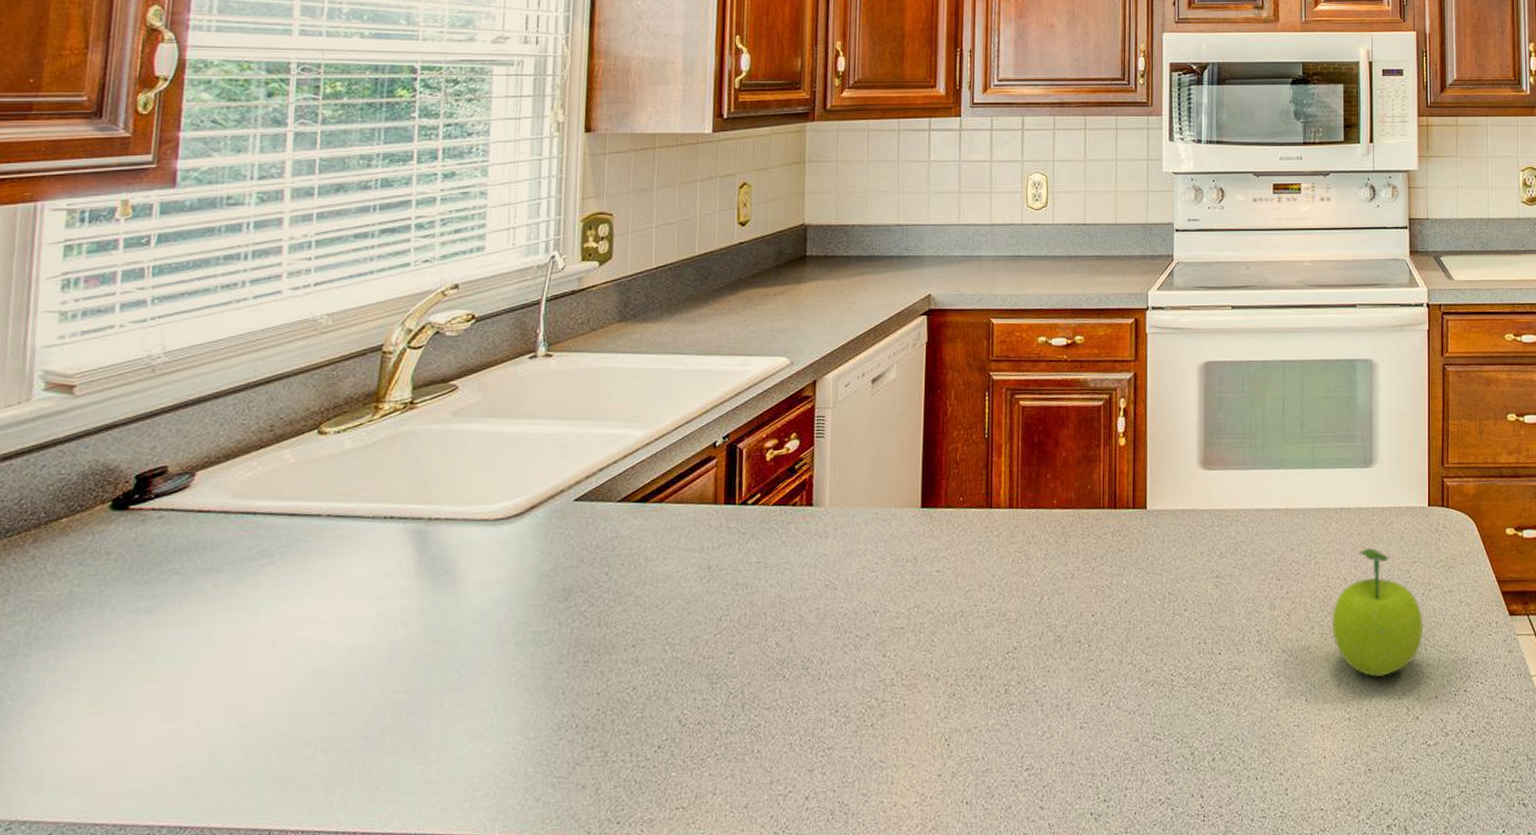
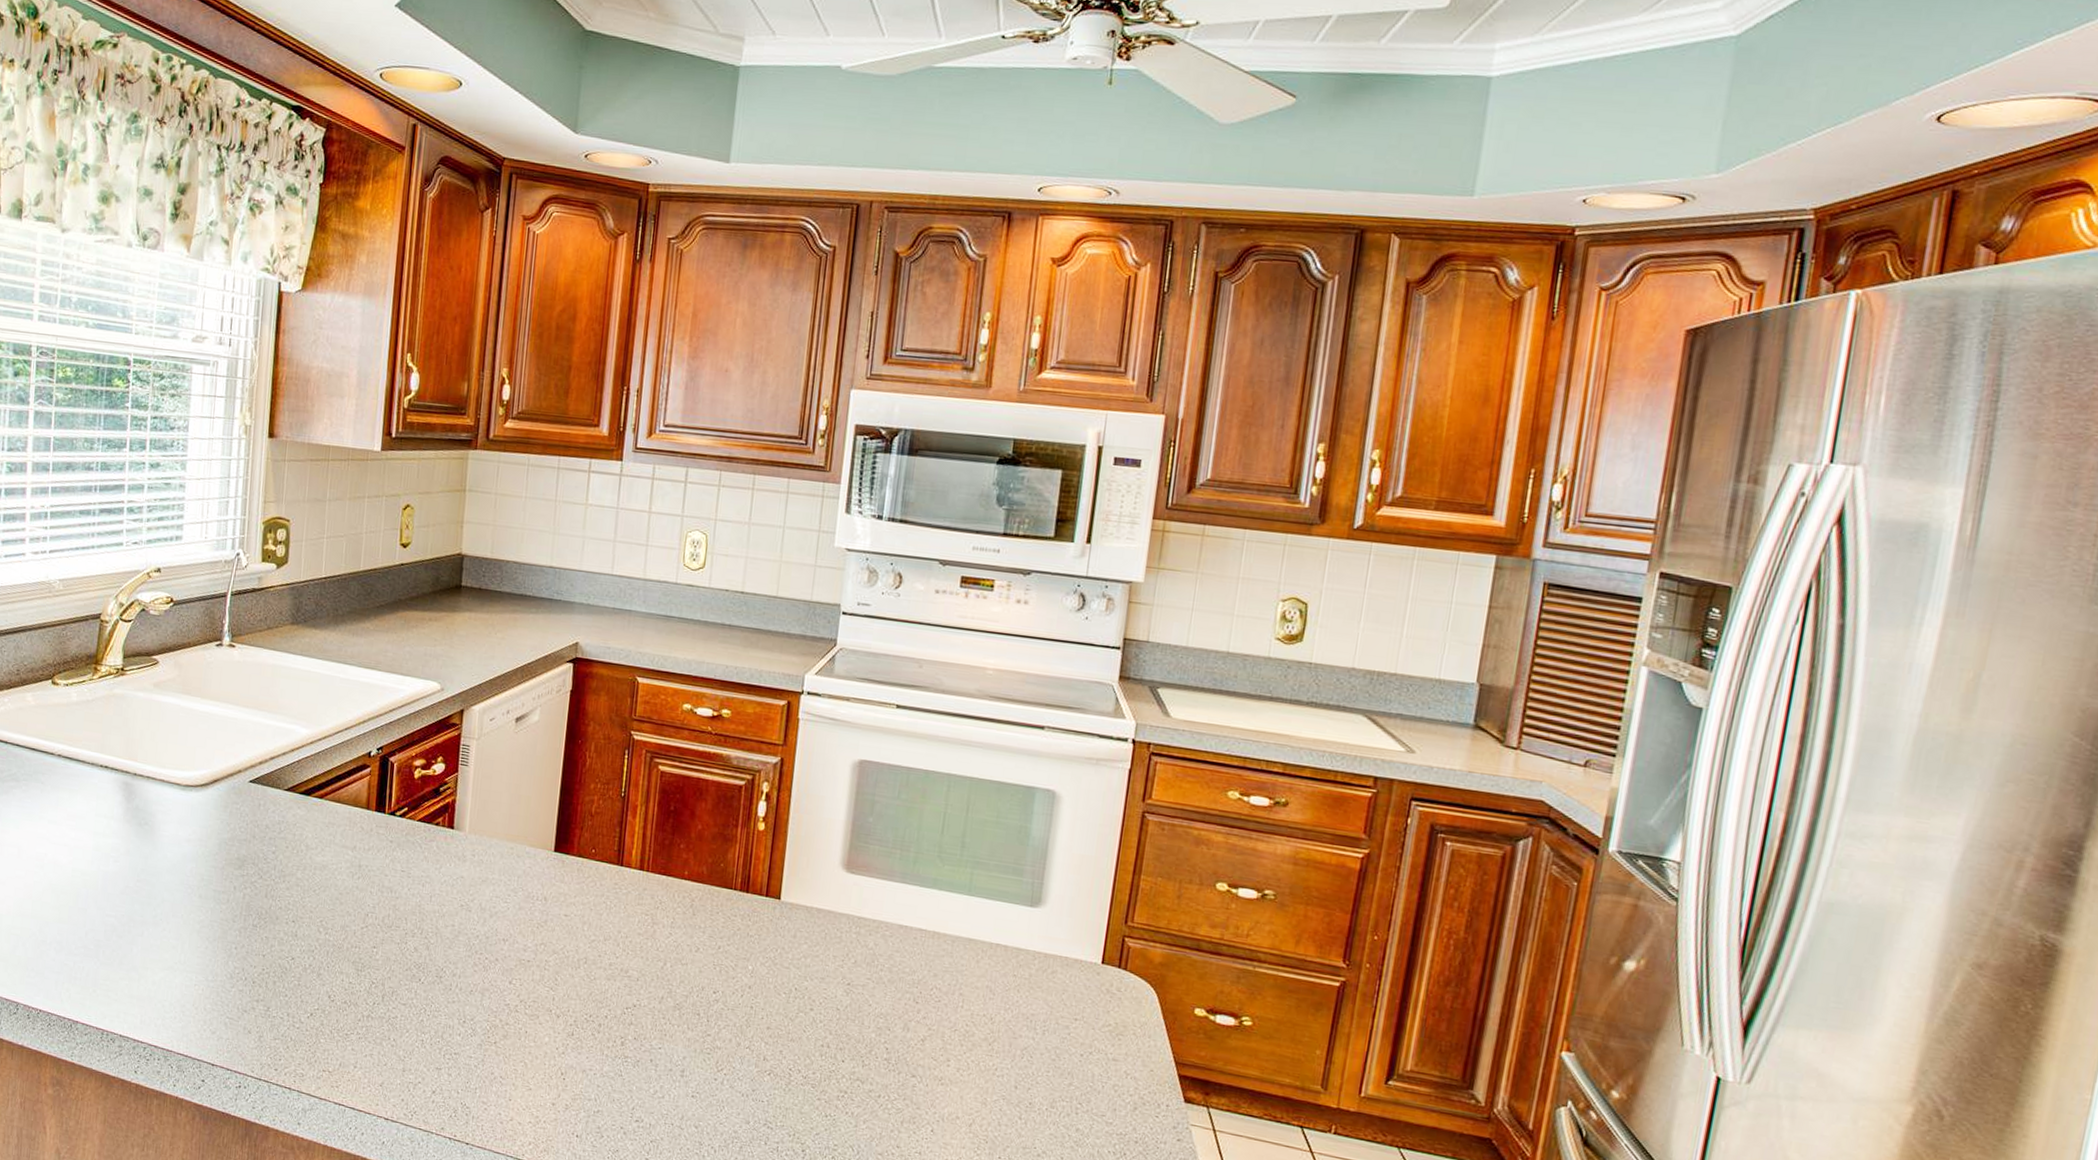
fruit: present [1332,547,1423,677] -> none [970,992,1078,1130]

